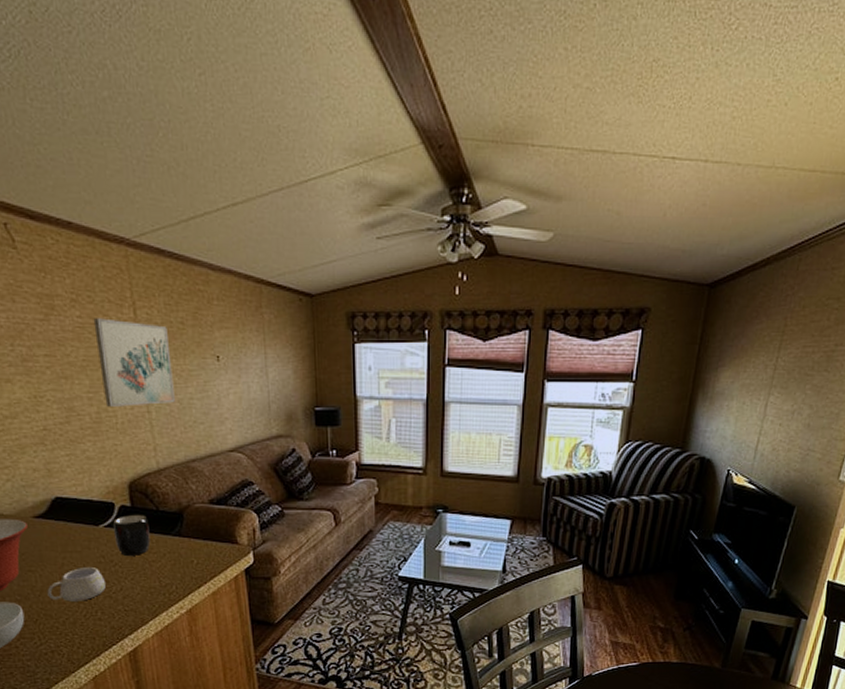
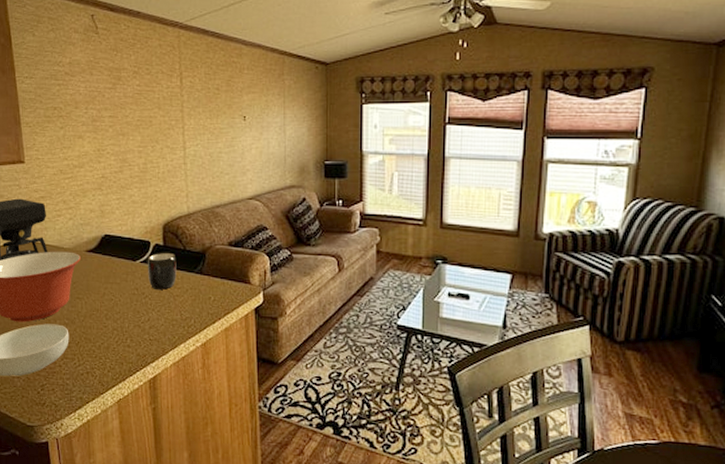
mug: present [47,568,106,602] -> none [89,298,136,328]
wall art: present [93,318,175,407] -> none [149,86,207,159]

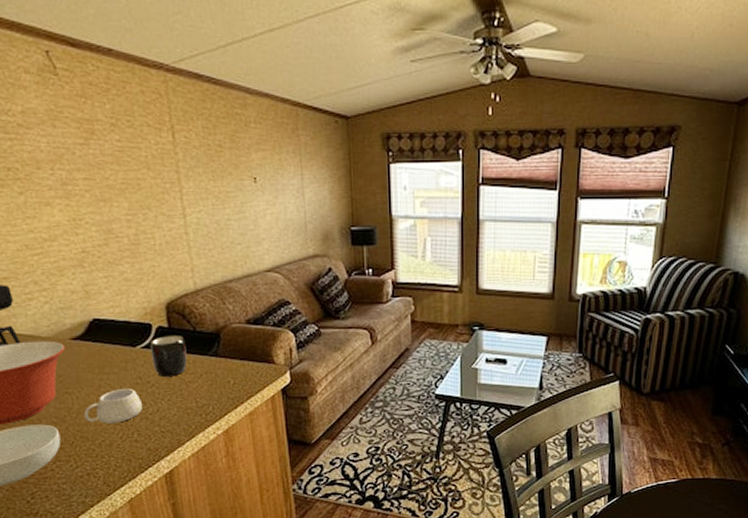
mug: none [89,298,136,328] -> present [83,389,142,424]

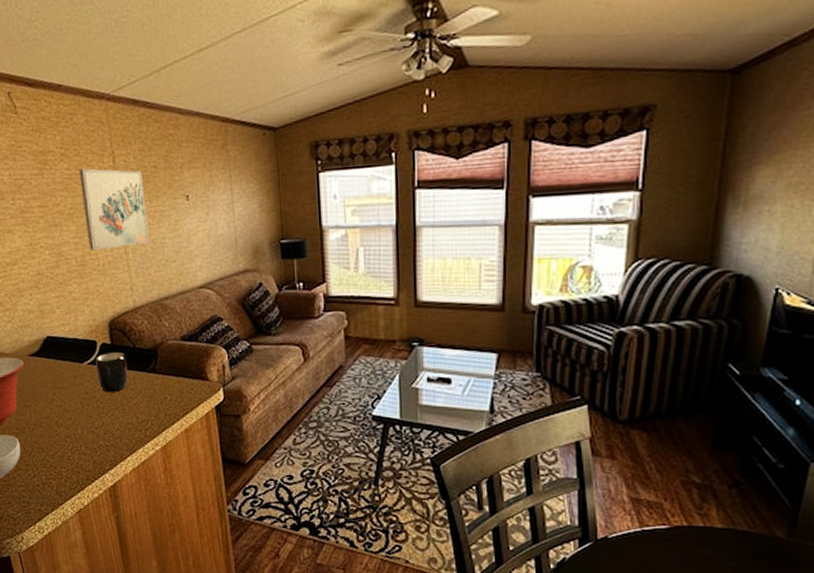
mug: present [83,389,142,424] -> none [39,403,89,436]
wall art: none [132,142,212,229] -> present [78,168,149,250]

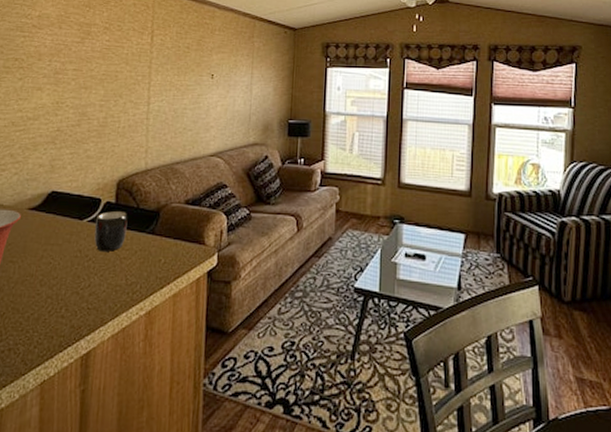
wall art: present [78,168,149,250] -> none [113,42,175,114]

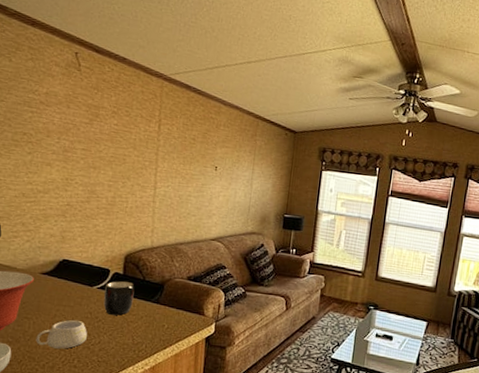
mug: none [20,261,76,296] -> present [36,320,87,349]

